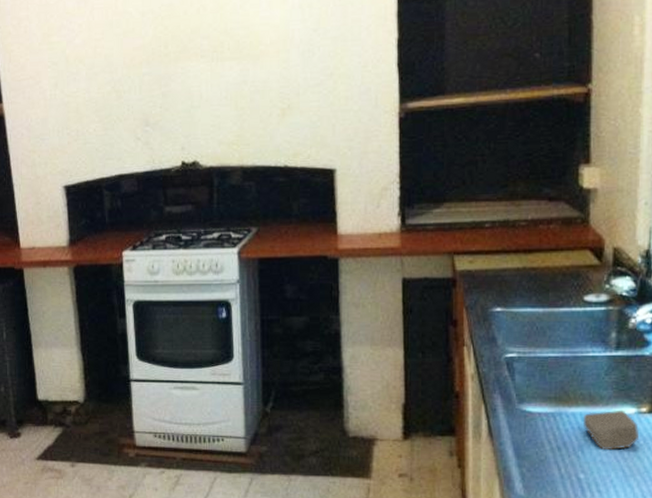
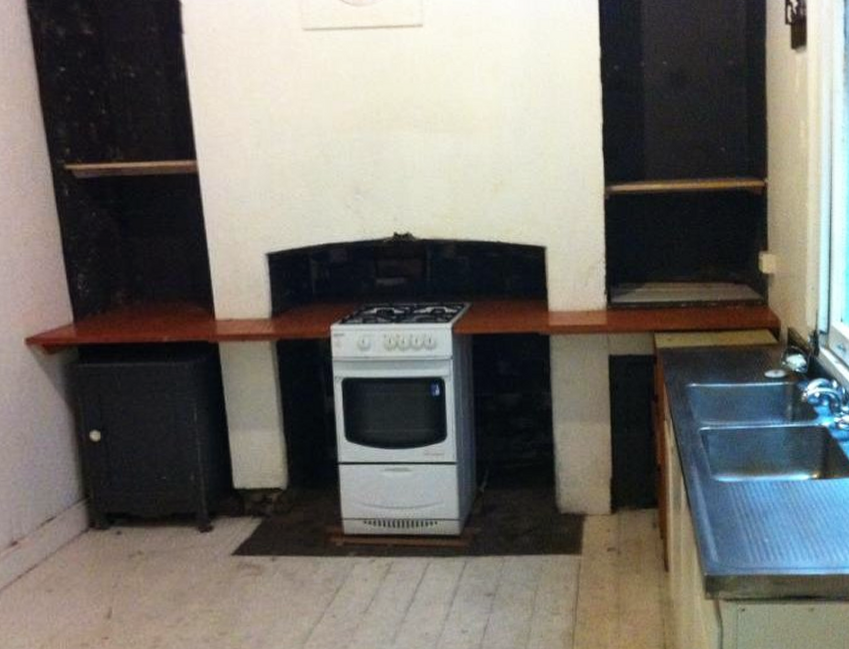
soap bar: present [584,410,639,450] -> none [767,477,811,514]

